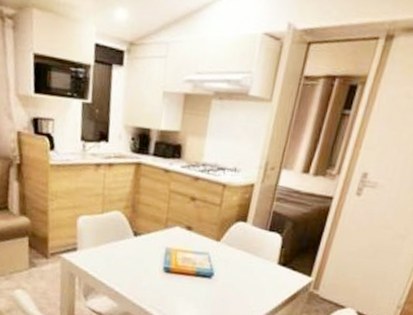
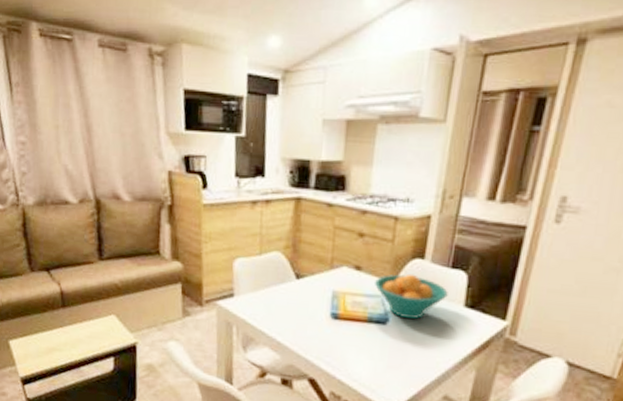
fruit bowl: none [202,234,265,274] -> present [374,273,448,320]

